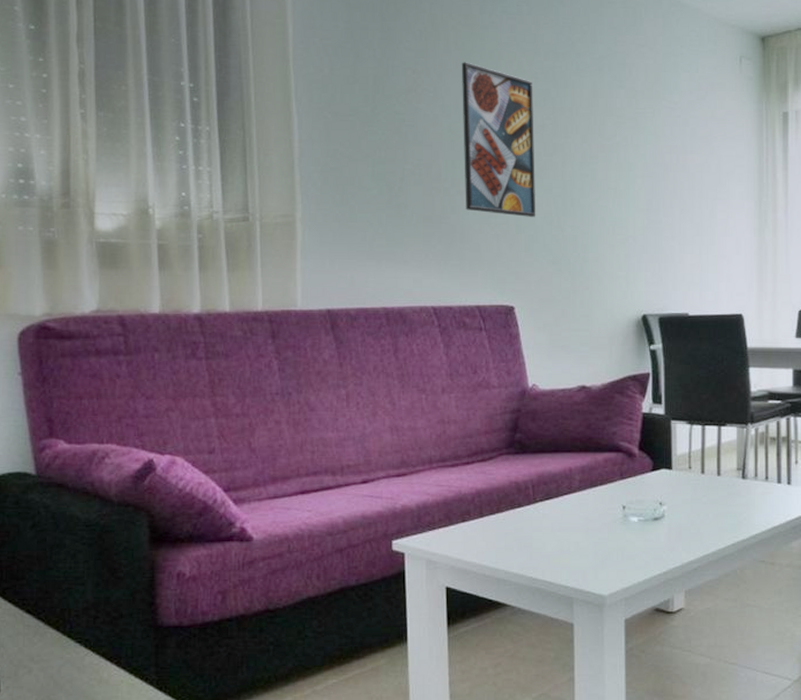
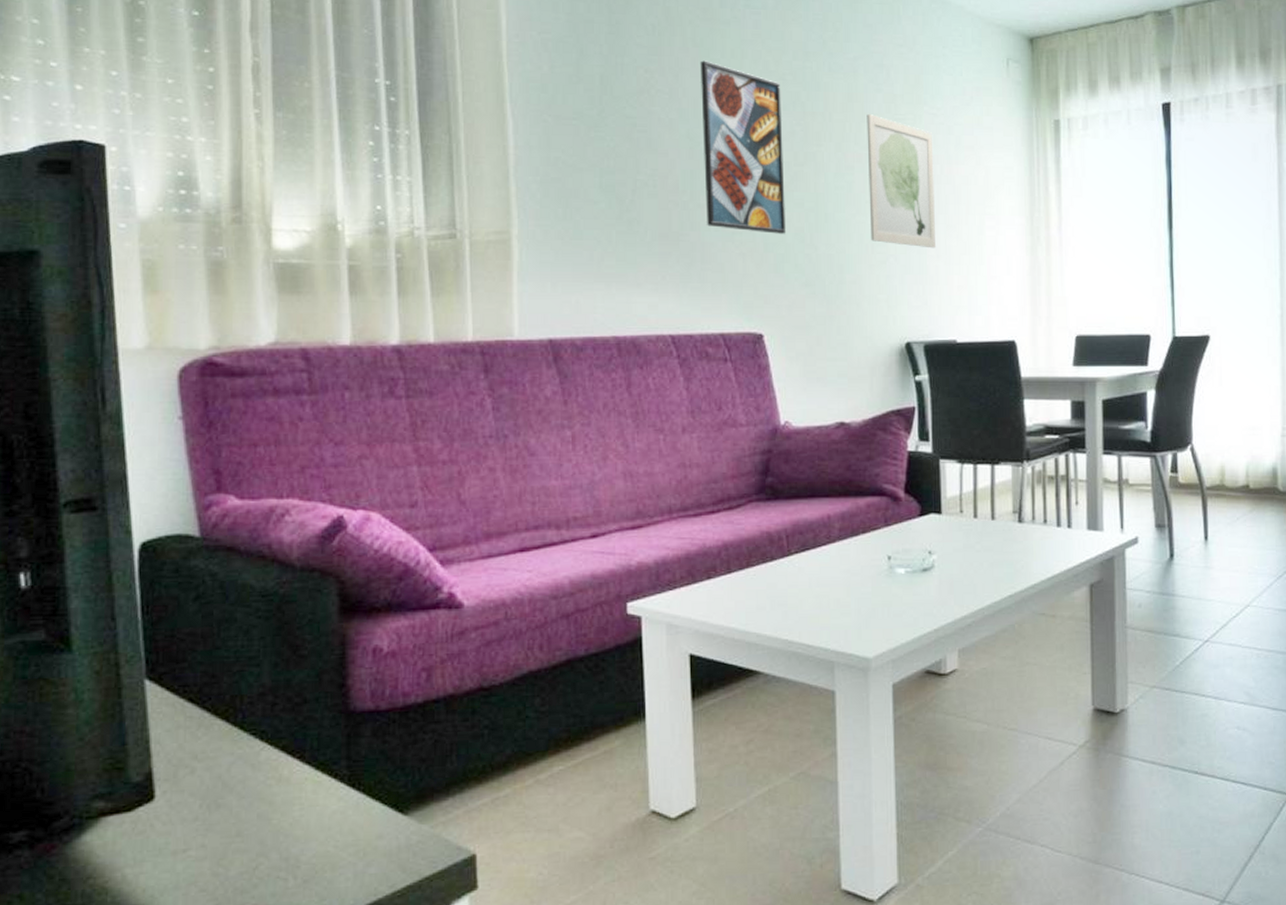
wall art: none [610,109,671,230] -> present [867,114,935,249]

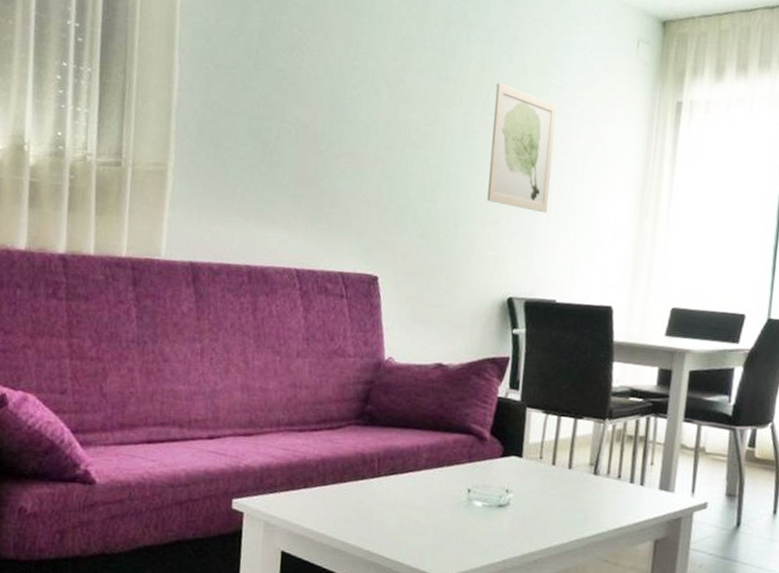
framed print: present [700,60,787,234] -> none [339,23,420,188]

